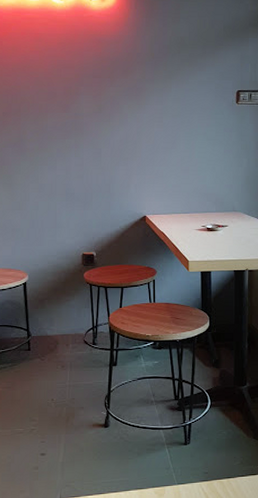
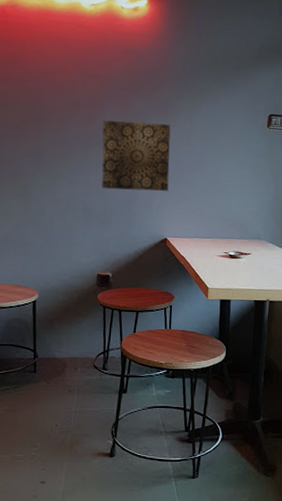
wall art: none [79,107,145,173] -> present [101,120,171,191]

